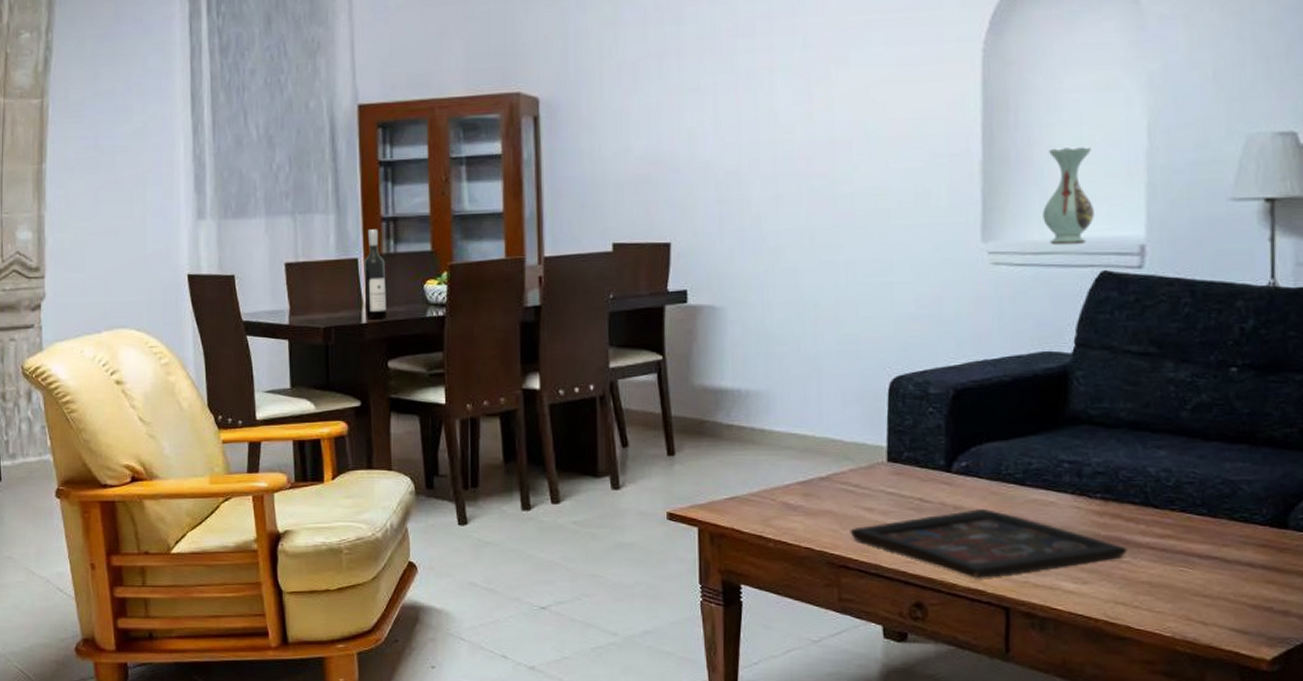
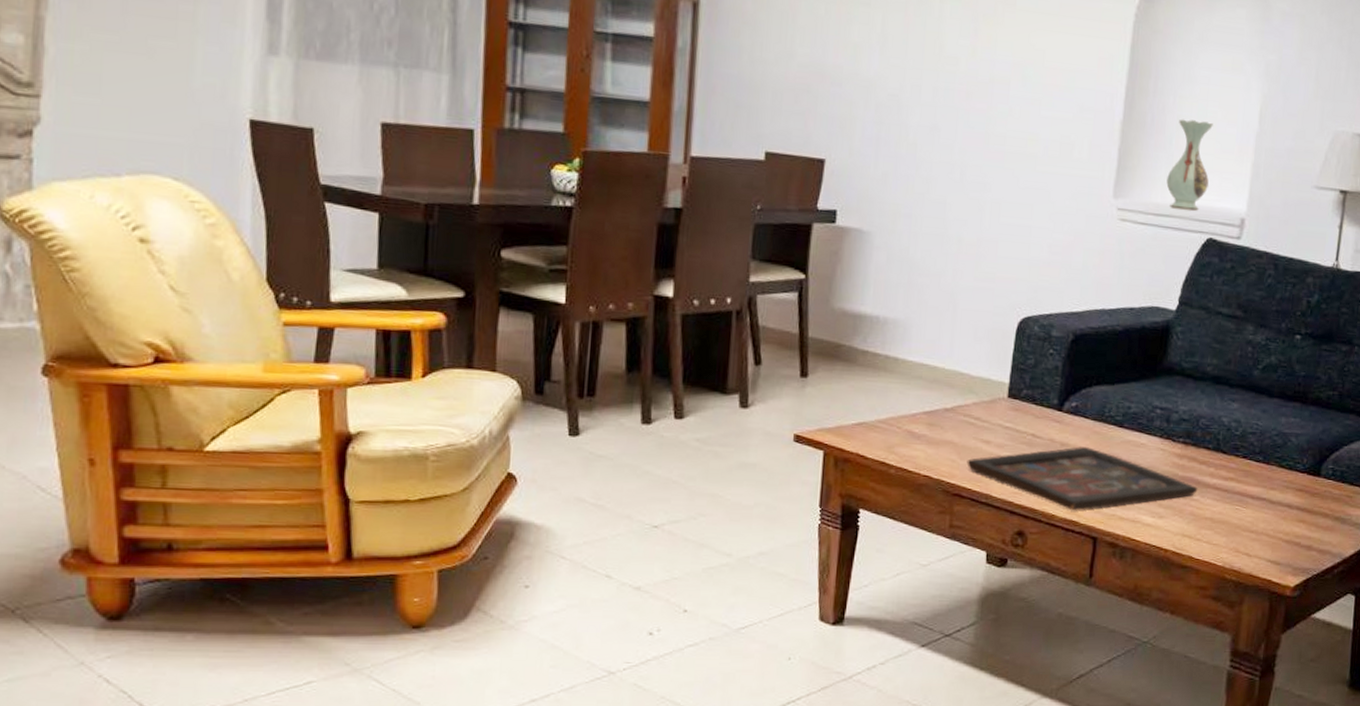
bottle: present [364,229,387,319] -> none [478,98,507,202]

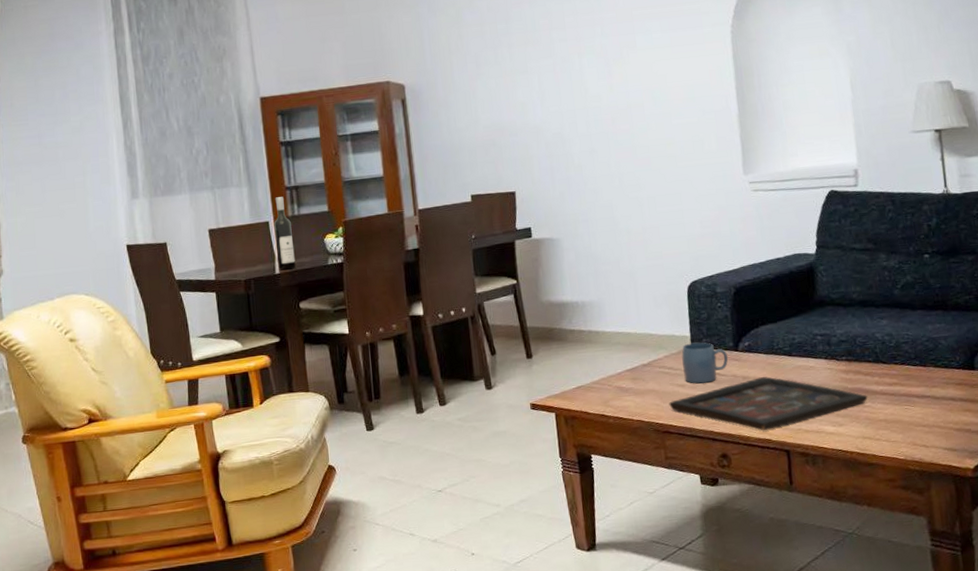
bottle: none [478,98,507,202] -> present [274,197,296,270]
mug: none [992,392,1048,444] -> present [681,342,728,384]
decorative vase: present [1166,119,1213,212] -> none [784,100,821,174]

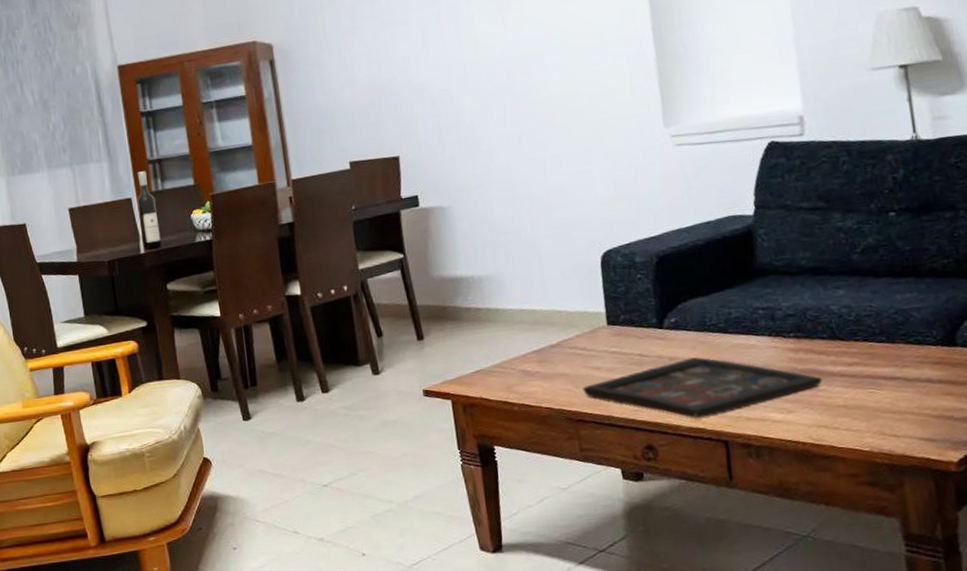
mug: present [681,342,728,384] -> none [596,319,651,367]

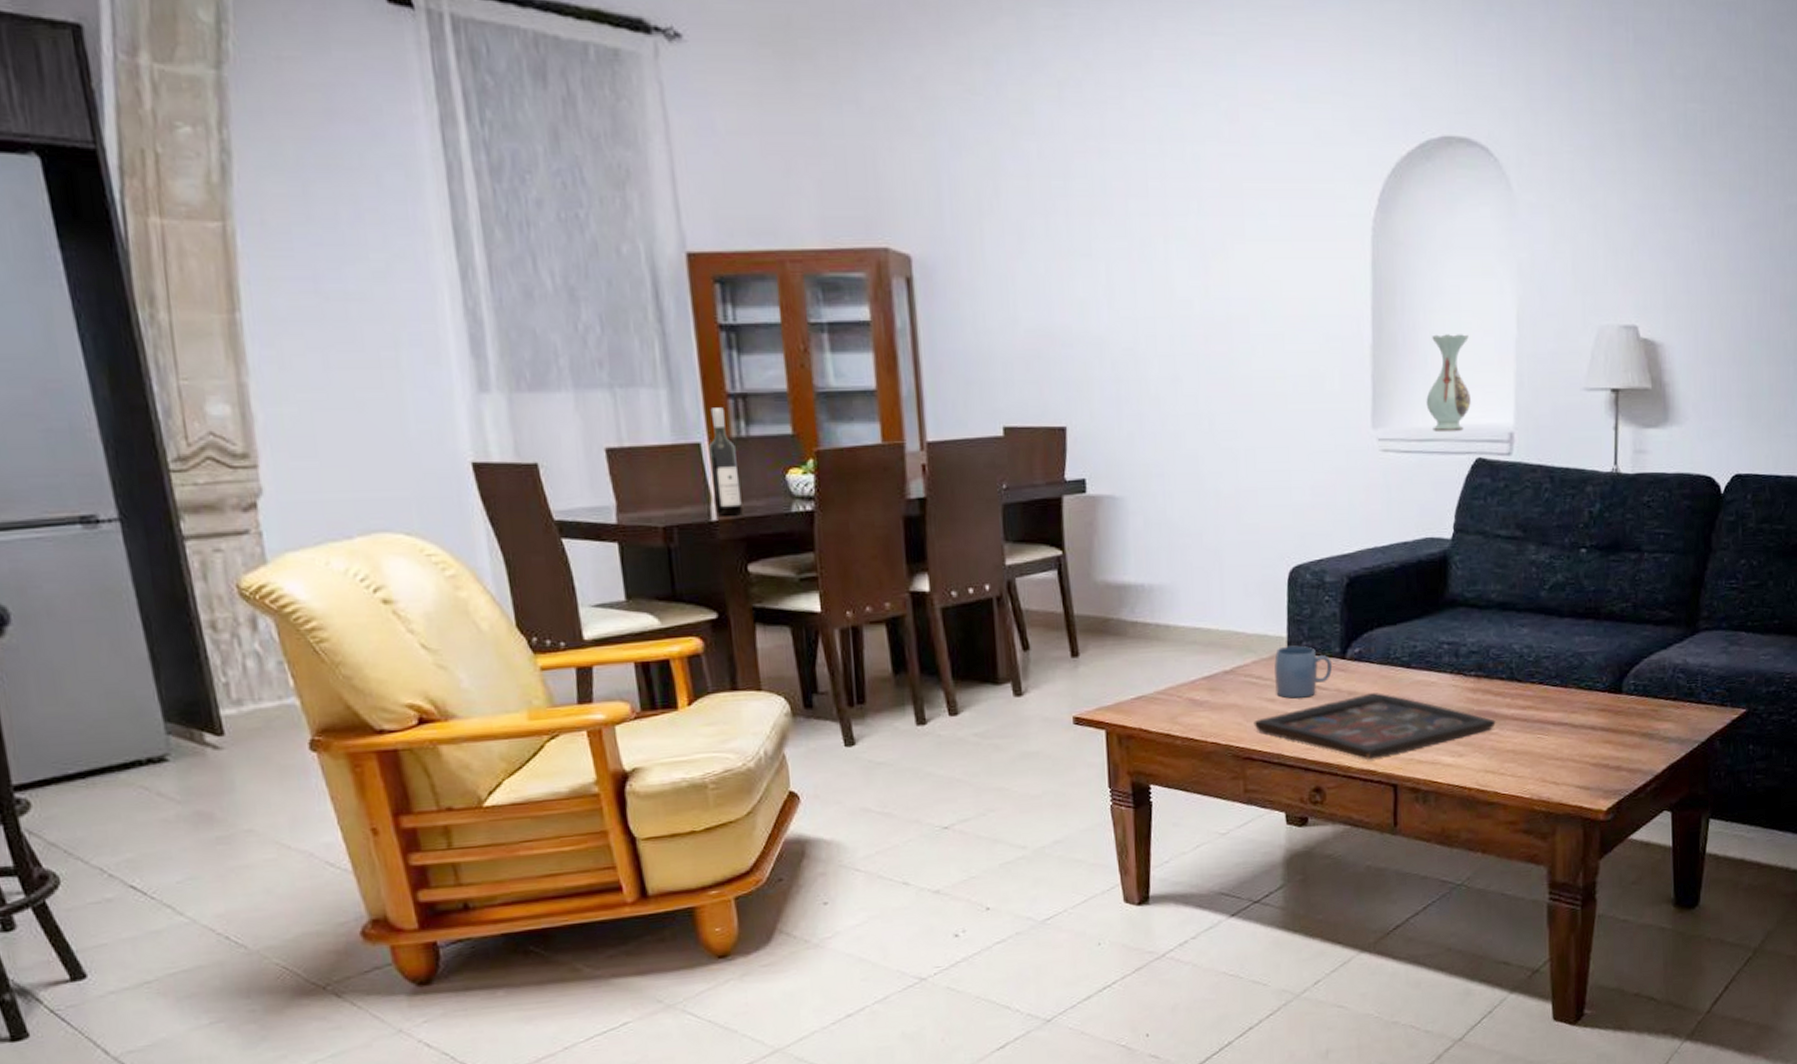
mug: none [596,319,651,367] -> present [1274,645,1332,699]
decorative vase: none [711,38,757,125] -> present [1426,334,1471,433]

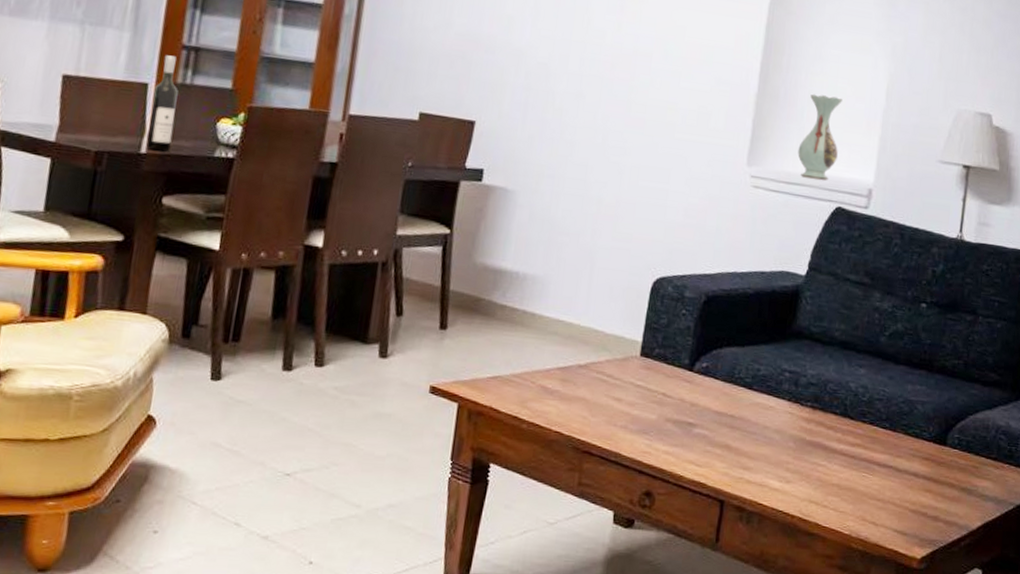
decorative tray: present [1253,693,1496,759] -> none [597,407,825,472]
mug: present [1274,645,1332,699] -> none [623,350,680,403]

